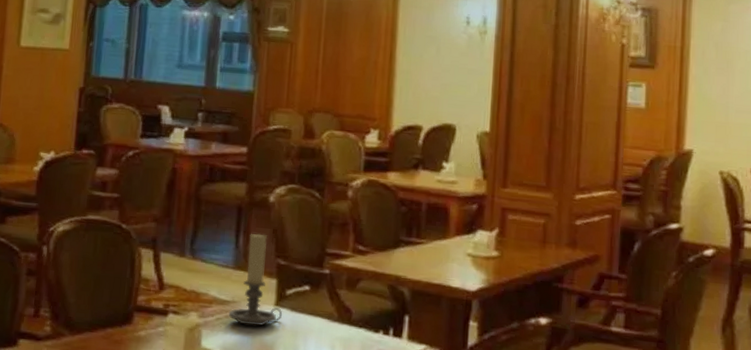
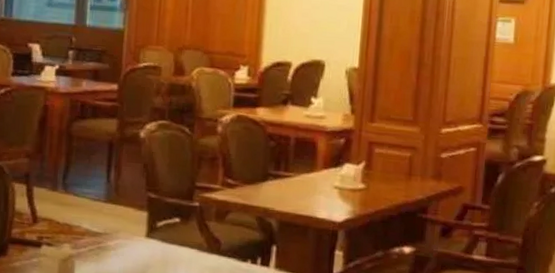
candle holder: present [228,233,283,326] -> none [100,168,154,257]

